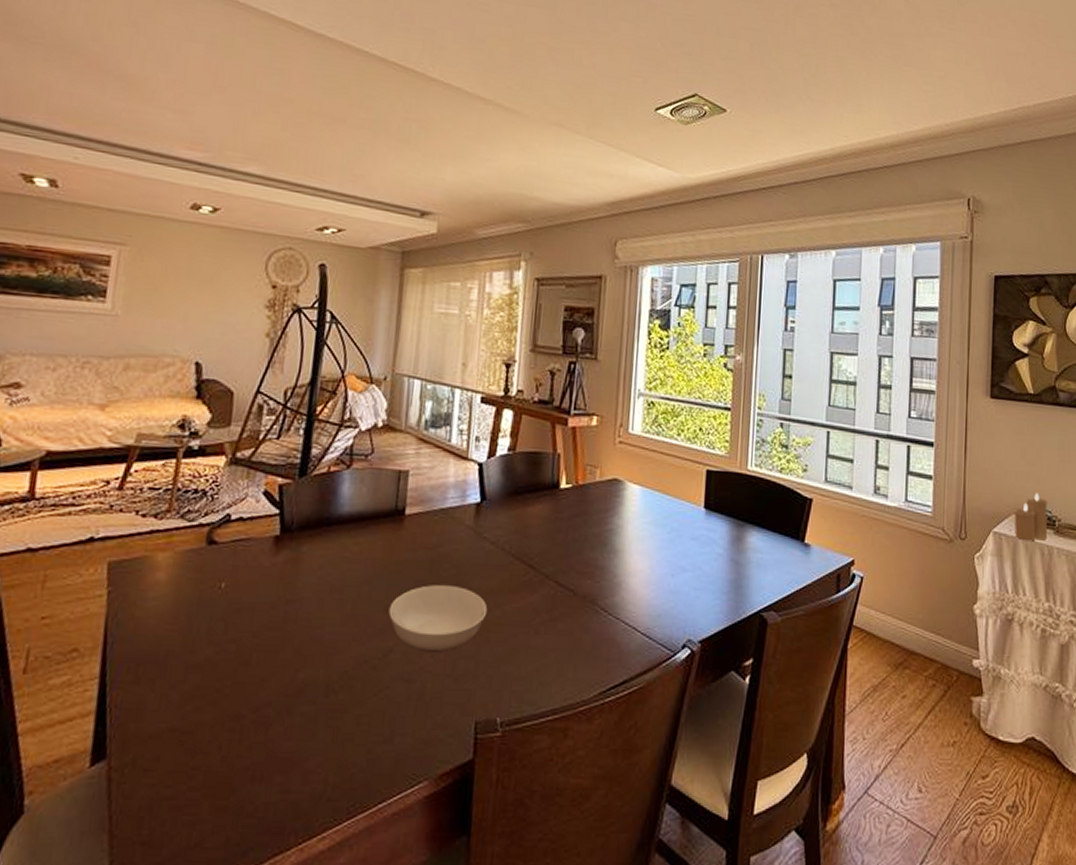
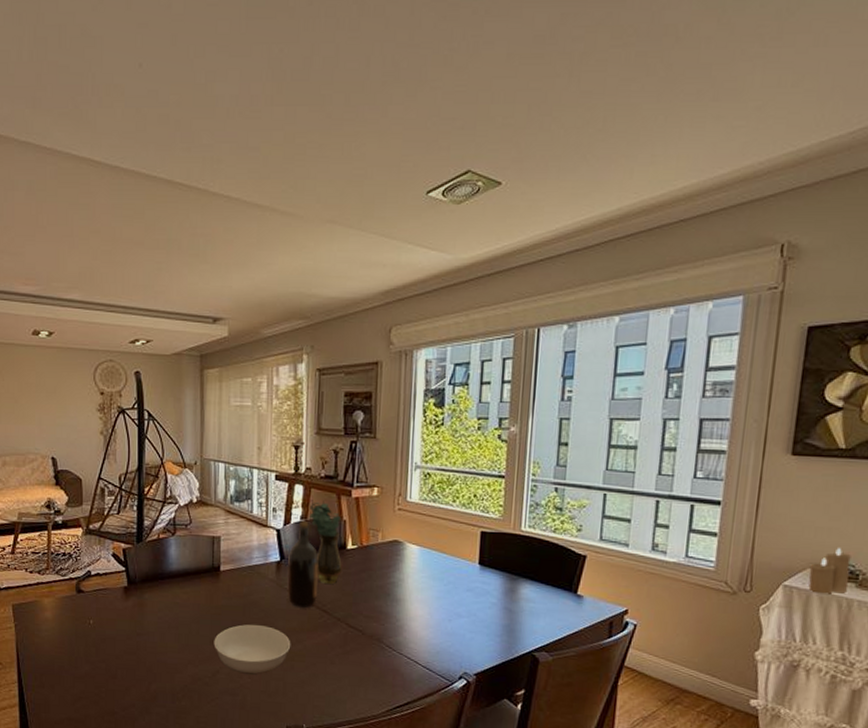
wine bottle: none [487,454,527,562] -> present [287,521,319,608]
vase: none [518,428,554,531] -> present [309,500,342,584]

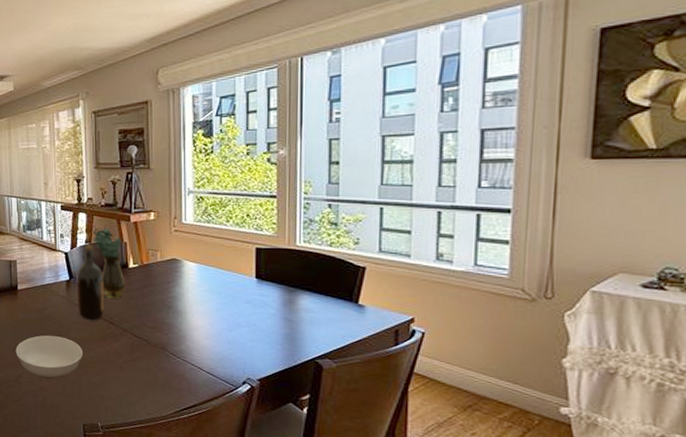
candle: present [808,548,851,594] -> none [621,251,673,299]

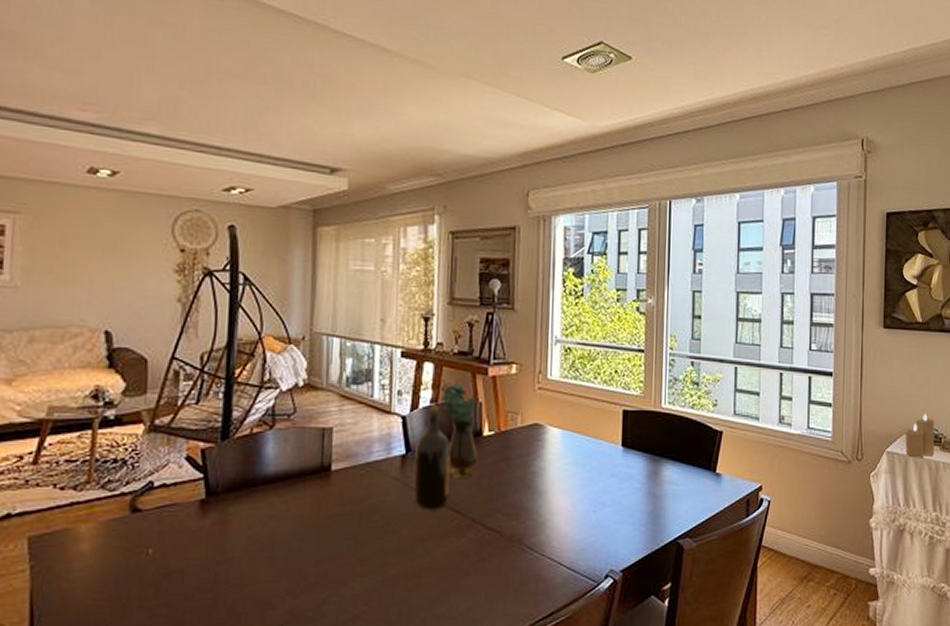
bowl: present [15,335,83,379] -> none [320,536,418,602]
candle: none [621,251,673,299] -> present [905,414,935,458]

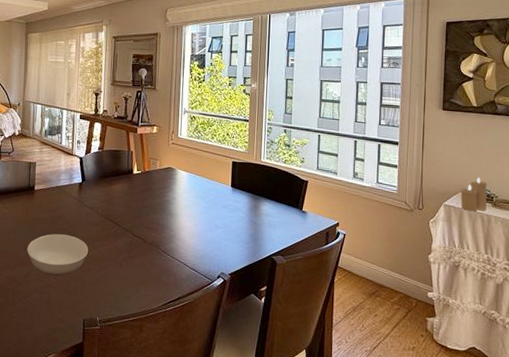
bowl: none [320,536,418,602] -> present [27,234,89,276]
wine bottle: present [414,405,451,509] -> none [87,151,112,220]
vase: present [441,380,478,478] -> none [105,135,129,201]

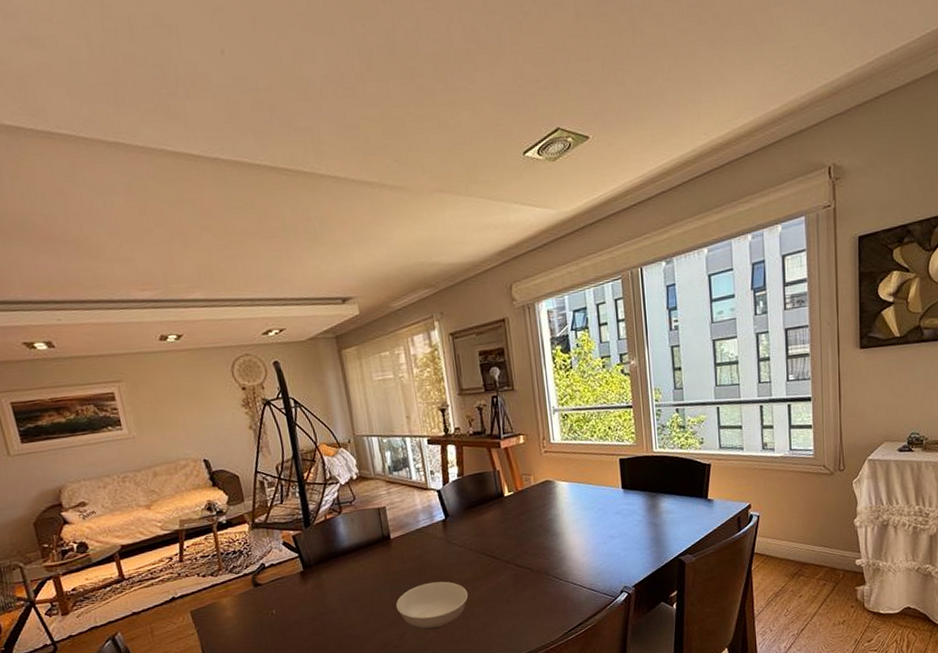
candle: present [460,178,487,212] -> none [886,421,917,462]

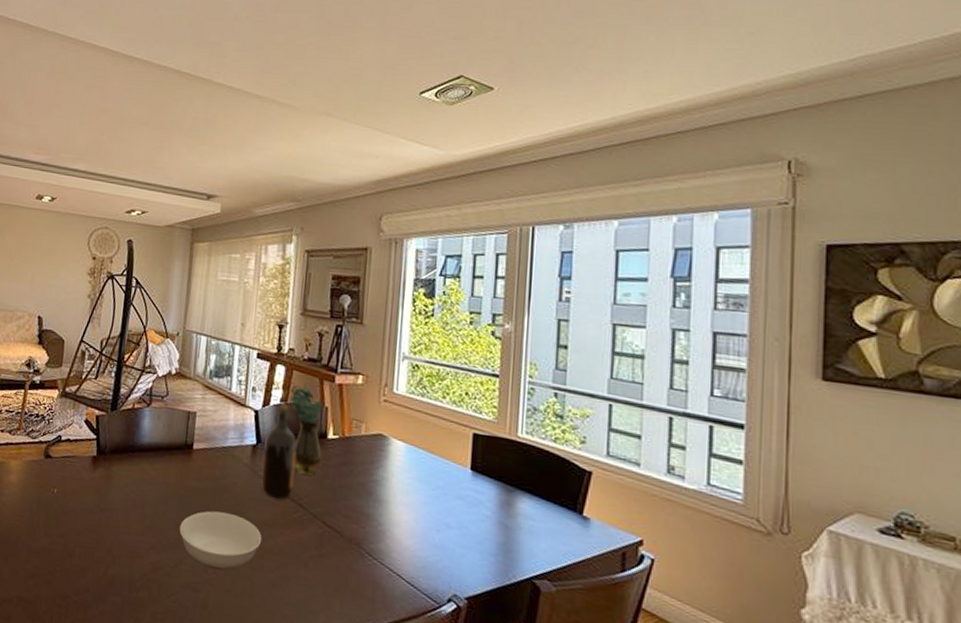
wine bottle: none [452,478,485,558] -> present [262,404,297,499]
vase: none [464,456,503,532] -> present [290,382,322,476]

